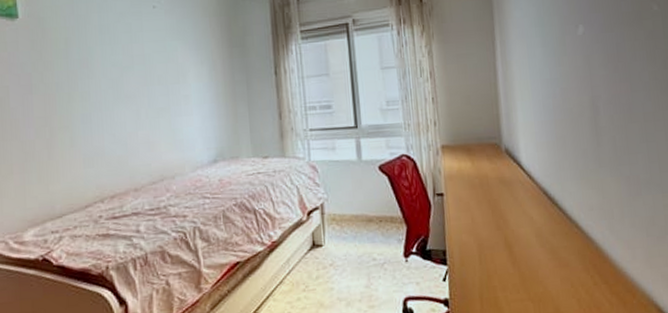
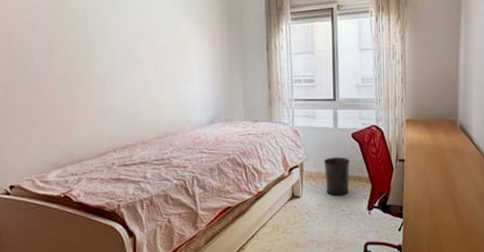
waste bin: none [347,194,380,242] -> present [323,157,351,196]

